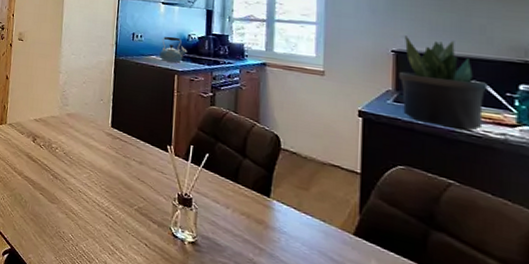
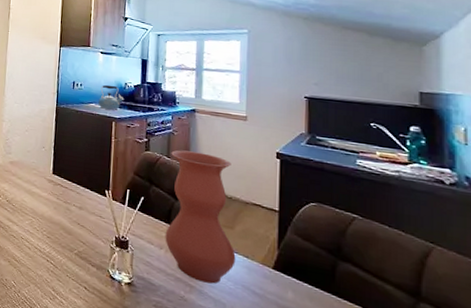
vase: none [232,105,311,248] -> present [165,150,236,284]
planter: present [399,36,487,130] -> none [311,83,384,169]

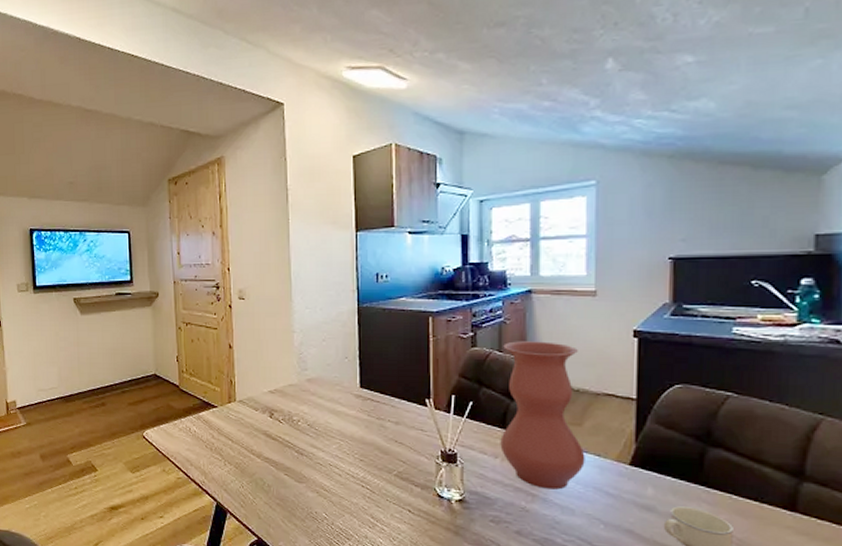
kettle: present [98,84,124,110] -> none [410,272,442,302]

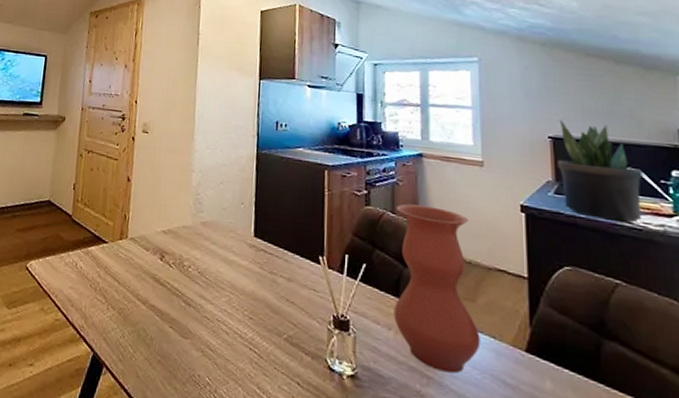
planter: none [676,237,769,336] -> present [557,120,643,223]

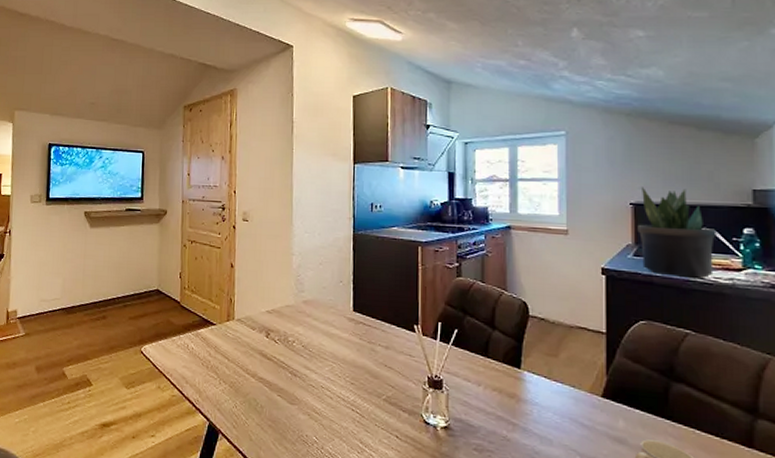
vase: present [394,203,480,374] -> none [483,273,561,419]

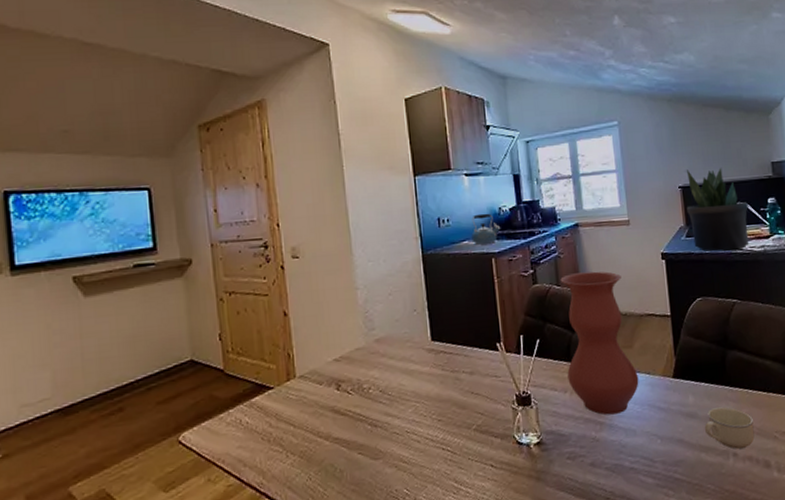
kettle: none [401,204,431,233] -> present [471,213,501,245]
vase: none [483,273,561,419] -> present [560,271,639,415]

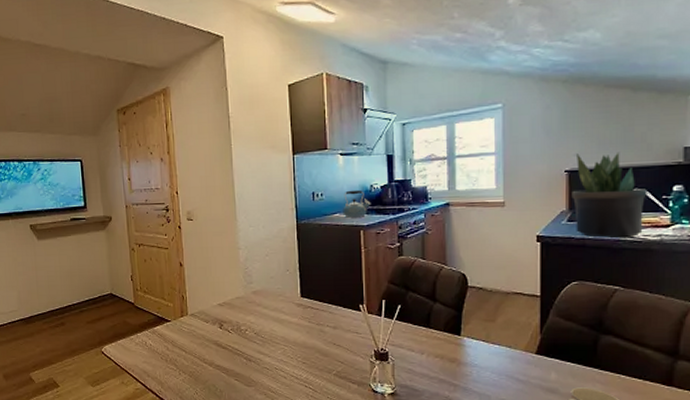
vase: present [560,271,639,415] -> none [425,248,498,379]

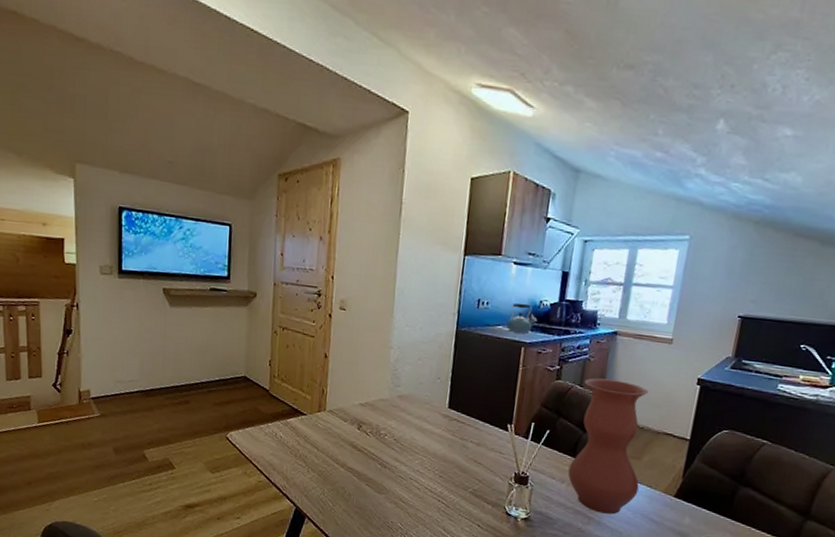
vase: none [425,248,498,379] -> present [567,378,648,515]
planter: present [572,151,647,238] -> none [737,300,814,393]

